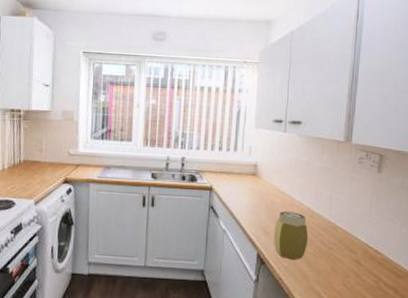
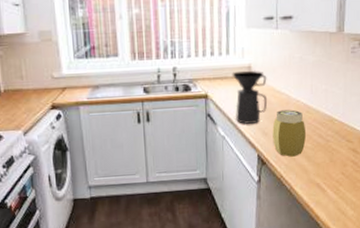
coffee maker: none [238,168,272,221] -> present [232,70,268,124]

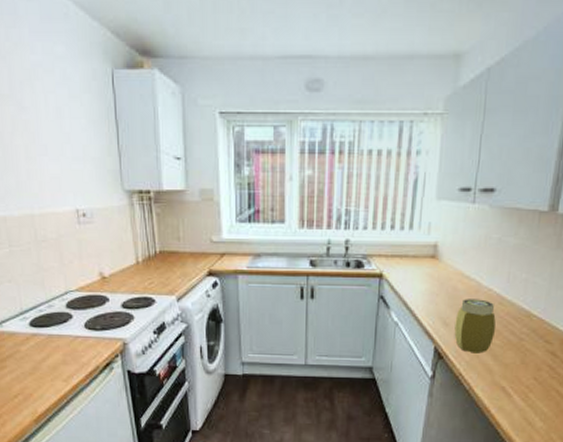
coffee maker: present [232,70,268,124] -> none [413,249,455,311]

